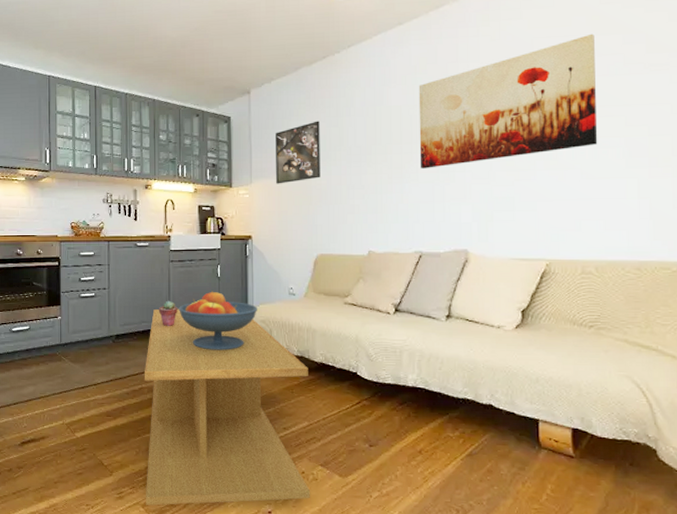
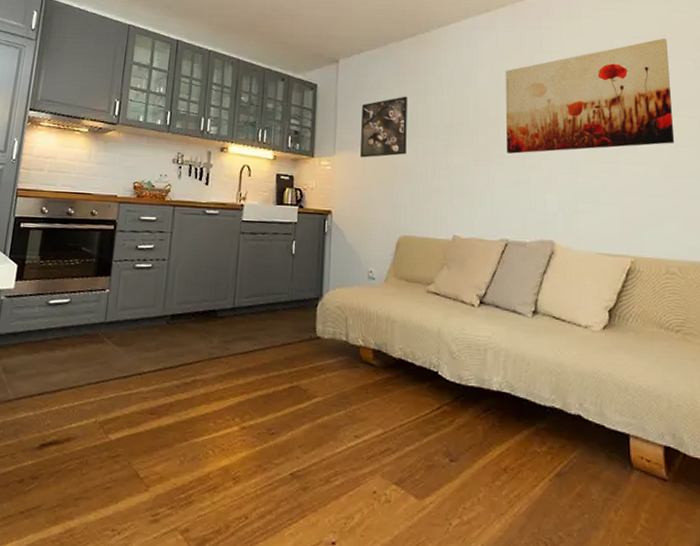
coffee table: present [144,308,310,506] -> none [184,287,385,532]
potted succulent: present [159,300,178,326] -> none [223,277,245,308]
fruit bowl: present [178,291,257,350] -> none [245,269,333,339]

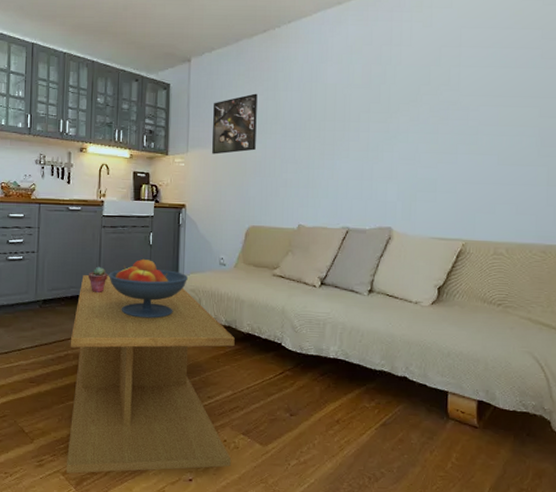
coffee table: none [184,287,385,532] -> present [65,275,235,474]
potted succulent: none [223,277,245,308] -> present [89,266,108,292]
fruit bowl: none [245,269,333,339] -> present [108,258,188,319]
wall art: present [505,38,675,154] -> none [351,27,517,147]

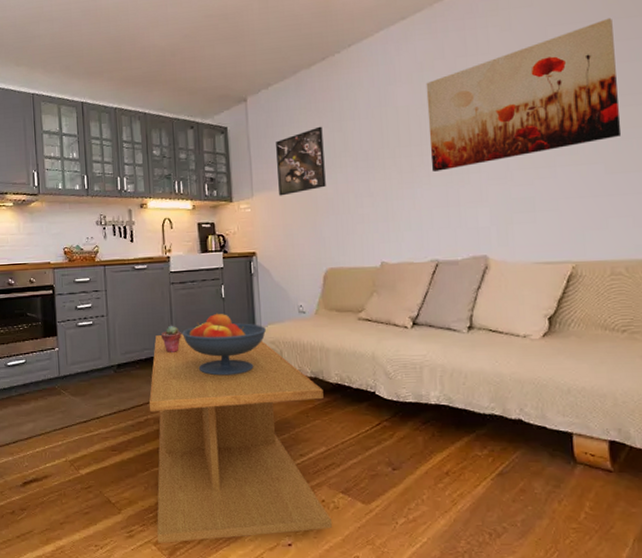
wall art: none [351,27,517,147] -> present [426,17,622,172]

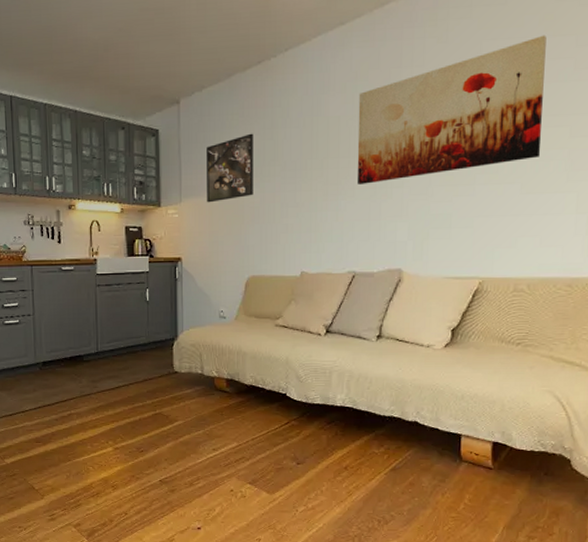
coffee table: present [149,333,332,543] -> none [72,334,238,526]
potted succulent: present [161,325,181,353] -> none [86,326,106,352]
fruit bowl: present [181,313,266,376] -> none [105,315,187,375]

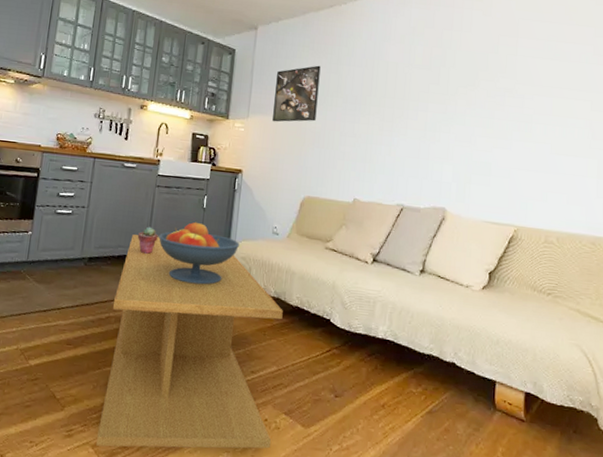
coffee table: none [72,334,238,526] -> present [95,234,283,449]
potted succulent: none [86,326,106,352] -> present [138,226,158,254]
fruit bowl: none [105,315,187,375] -> present [158,221,239,285]
wall art: present [356,35,547,184] -> none [409,23,571,126]

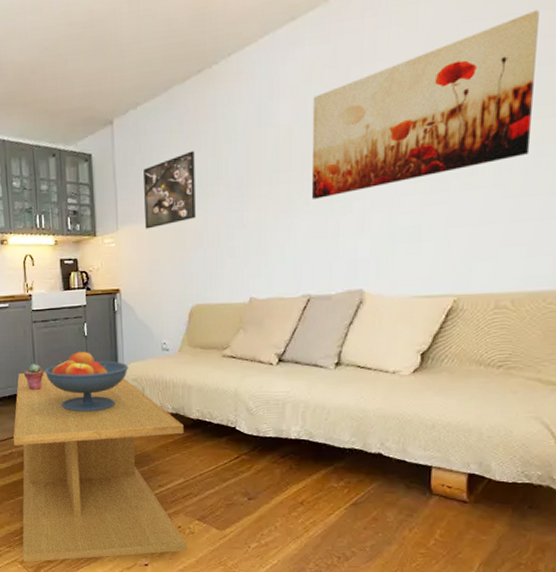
wall art: none [409,23,571,126] -> present [311,9,539,199]

